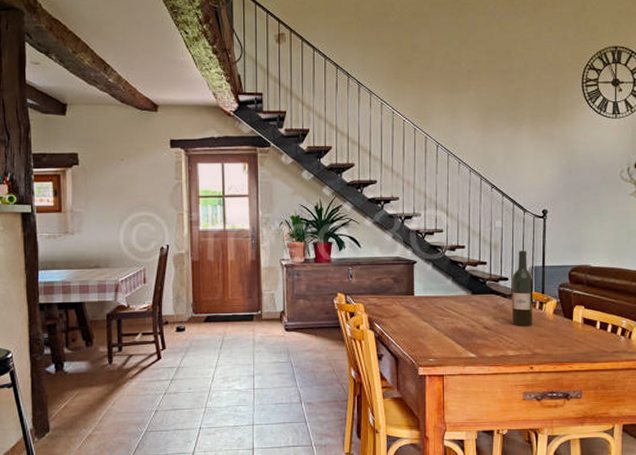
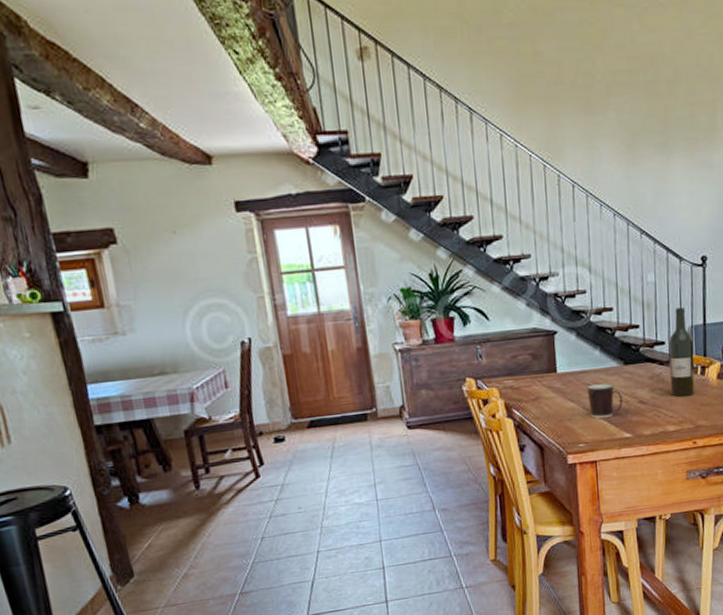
mug: none [439,308,469,339] -> present [587,383,623,419]

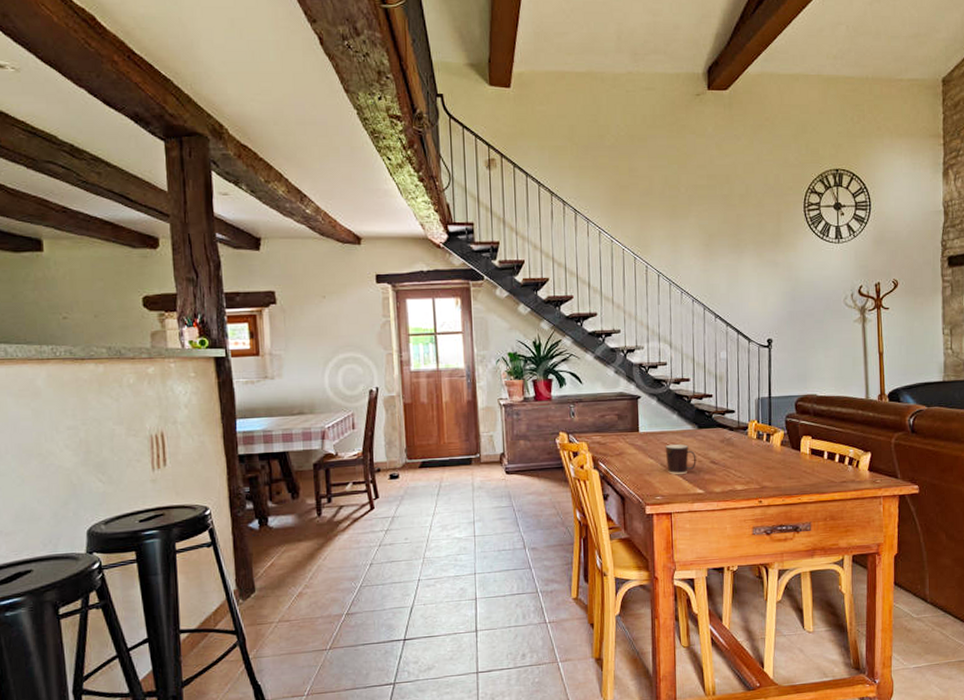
wine bottle: present [668,307,695,397] -> none [738,382,761,460]

